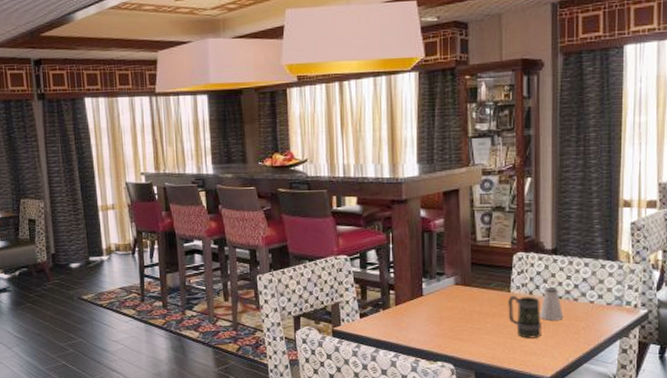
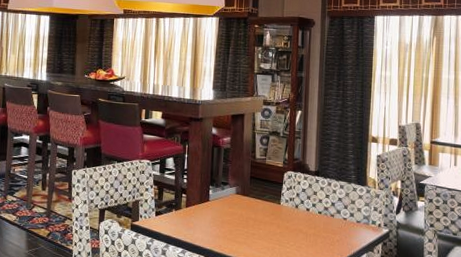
mug: present [508,295,541,338] -> none [277,207,304,246]
saltshaker: present [540,287,564,321] -> none [303,203,323,233]

